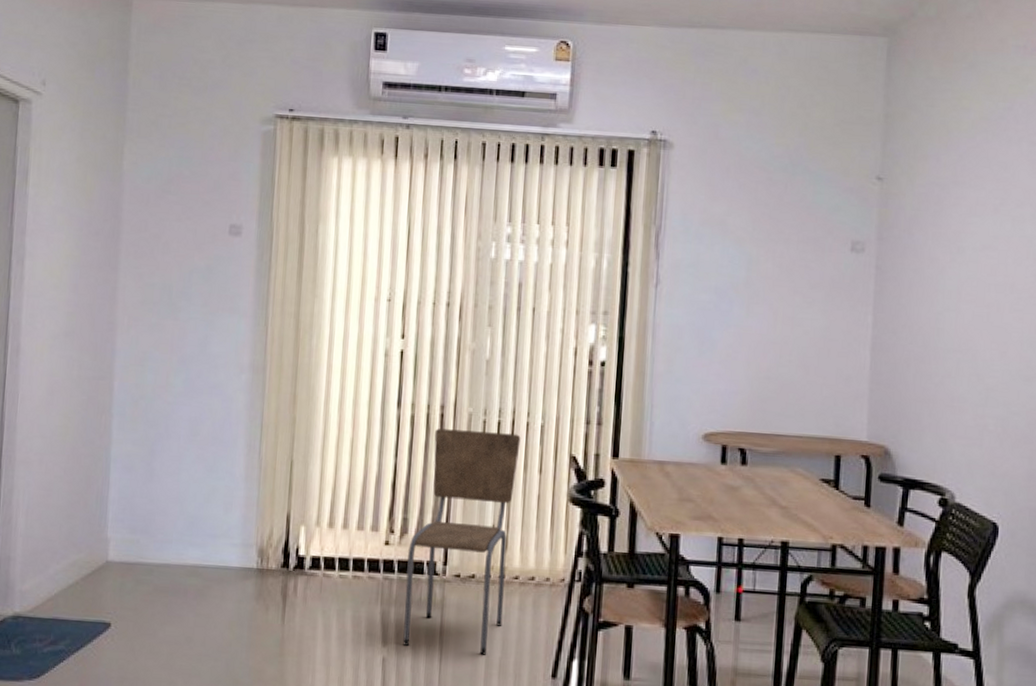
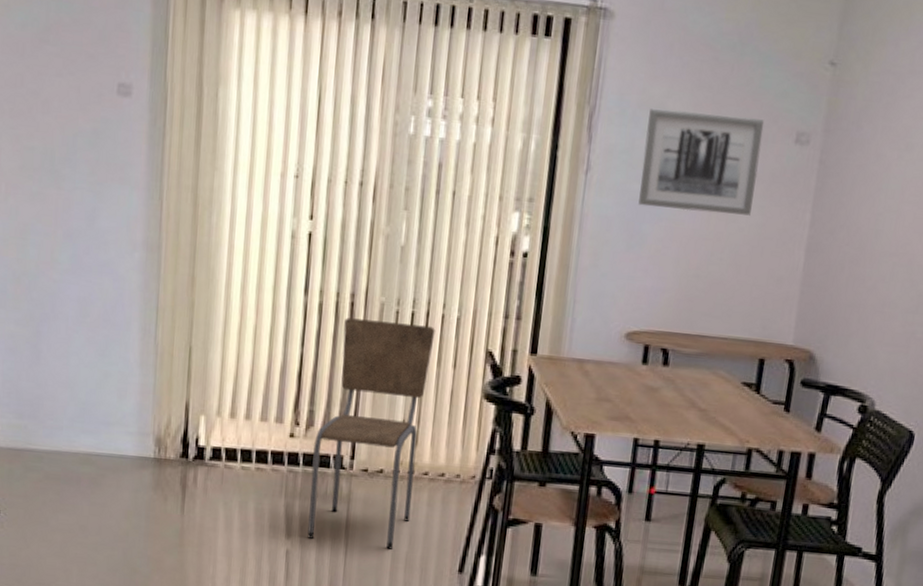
wall art: none [707,225,820,320] -> present [638,108,765,216]

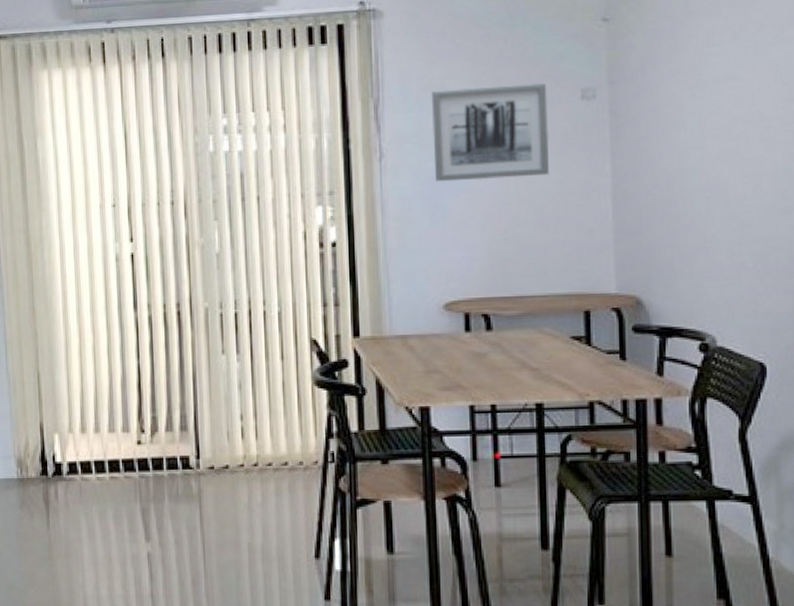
dining chair: present [307,317,435,549] -> none [160,324,261,542]

